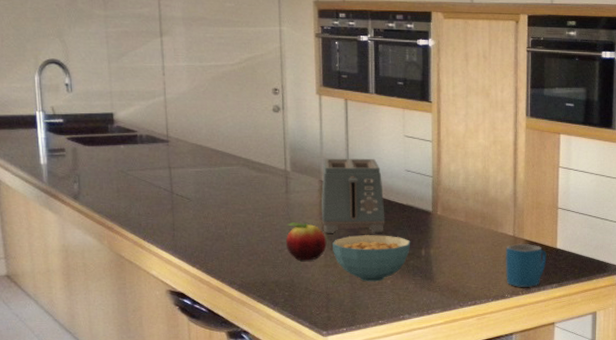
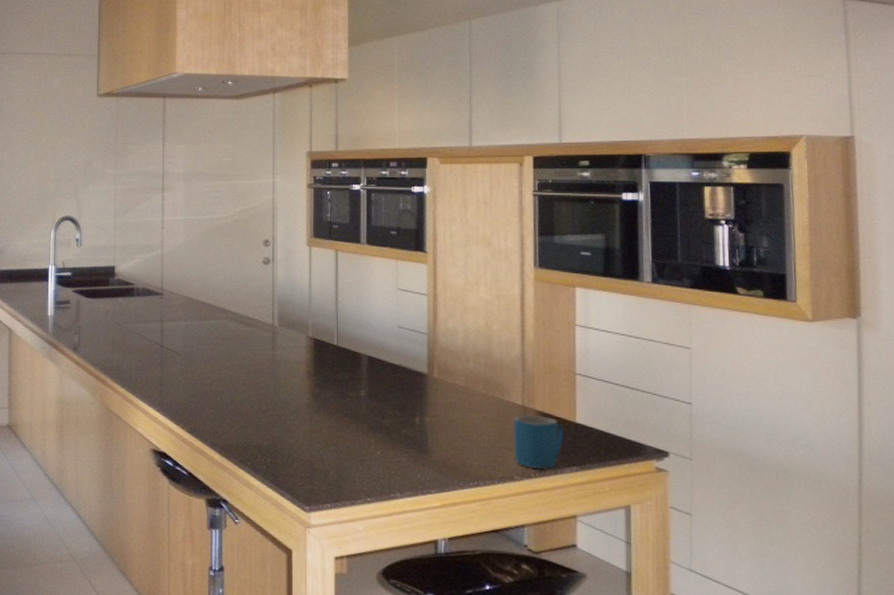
fruit: present [285,222,327,261] -> none [269,381,312,424]
toaster: present [321,158,385,233] -> none [307,312,376,396]
cereal bowl: present [331,235,411,282] -> none [317,398,404,452]

